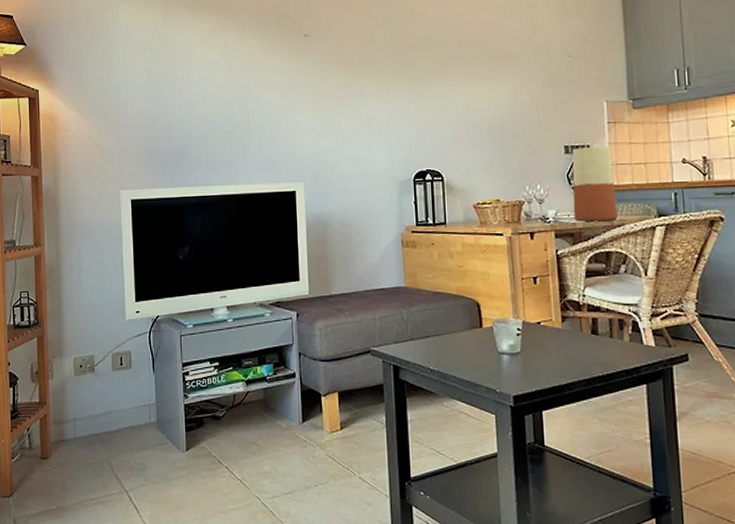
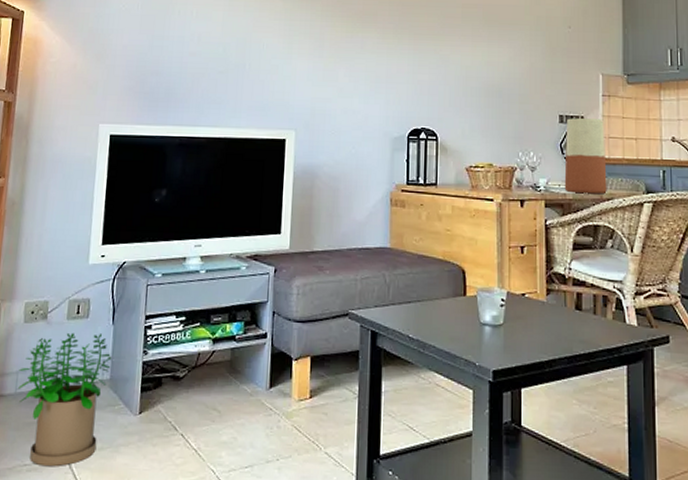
potted plant: none [75,382,156,500] -> present [18,332,112,467]

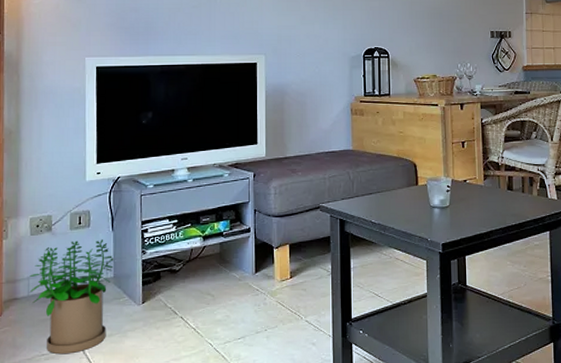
vase: present [564,118,607,195] -> none [496,33,531,96]

